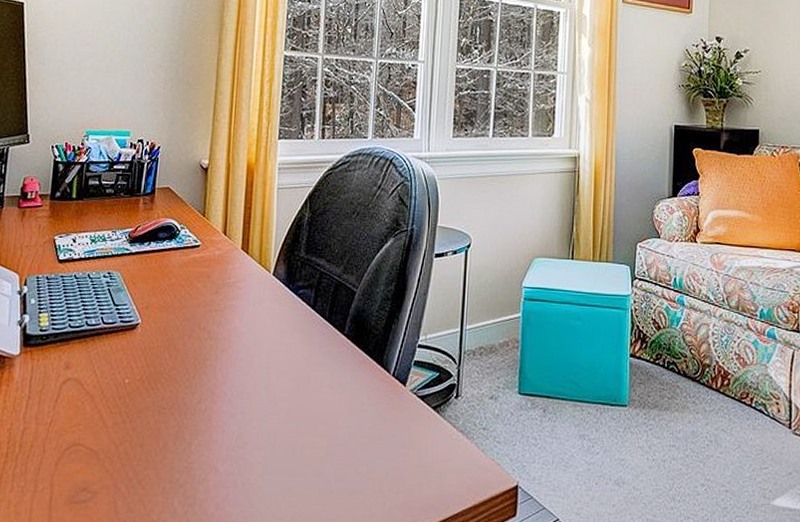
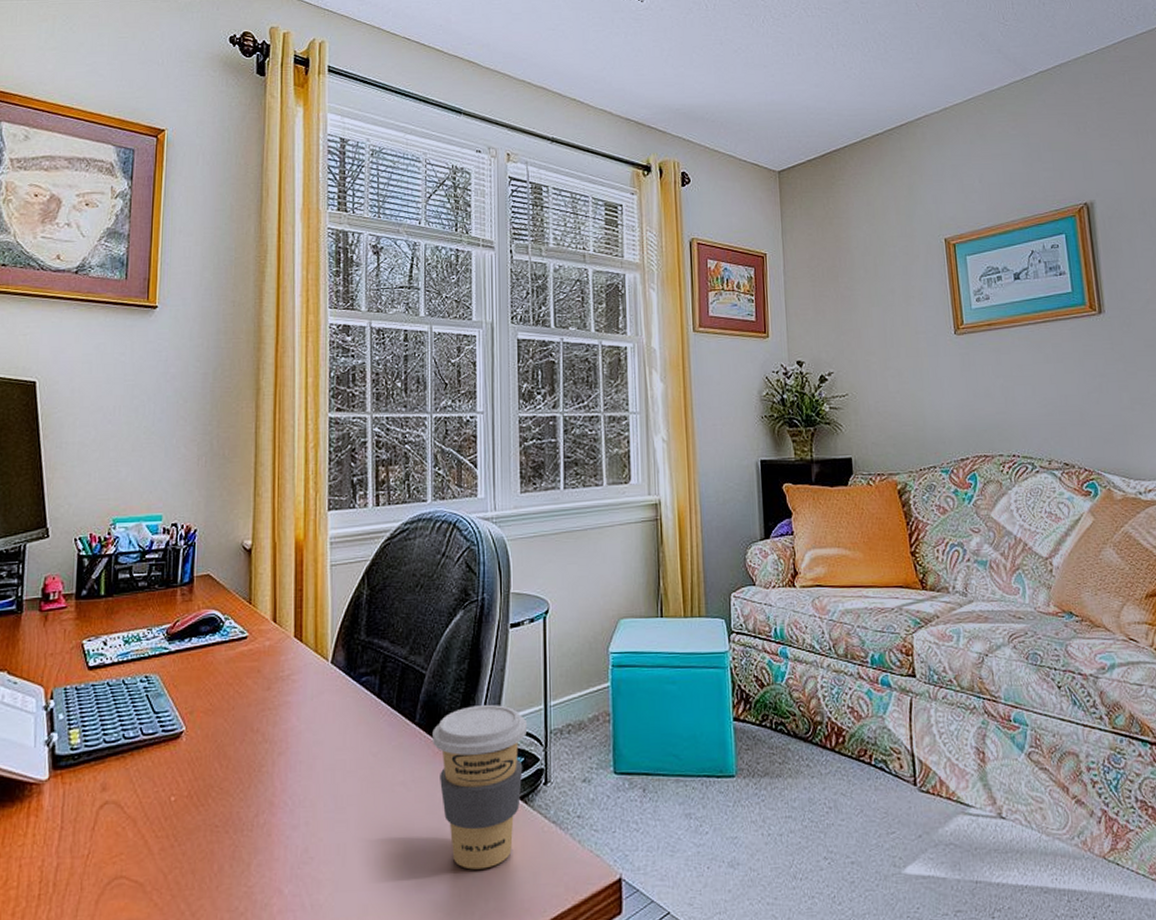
coffee cup: none [358,323,445,467] -> present [432,705,528,870]

